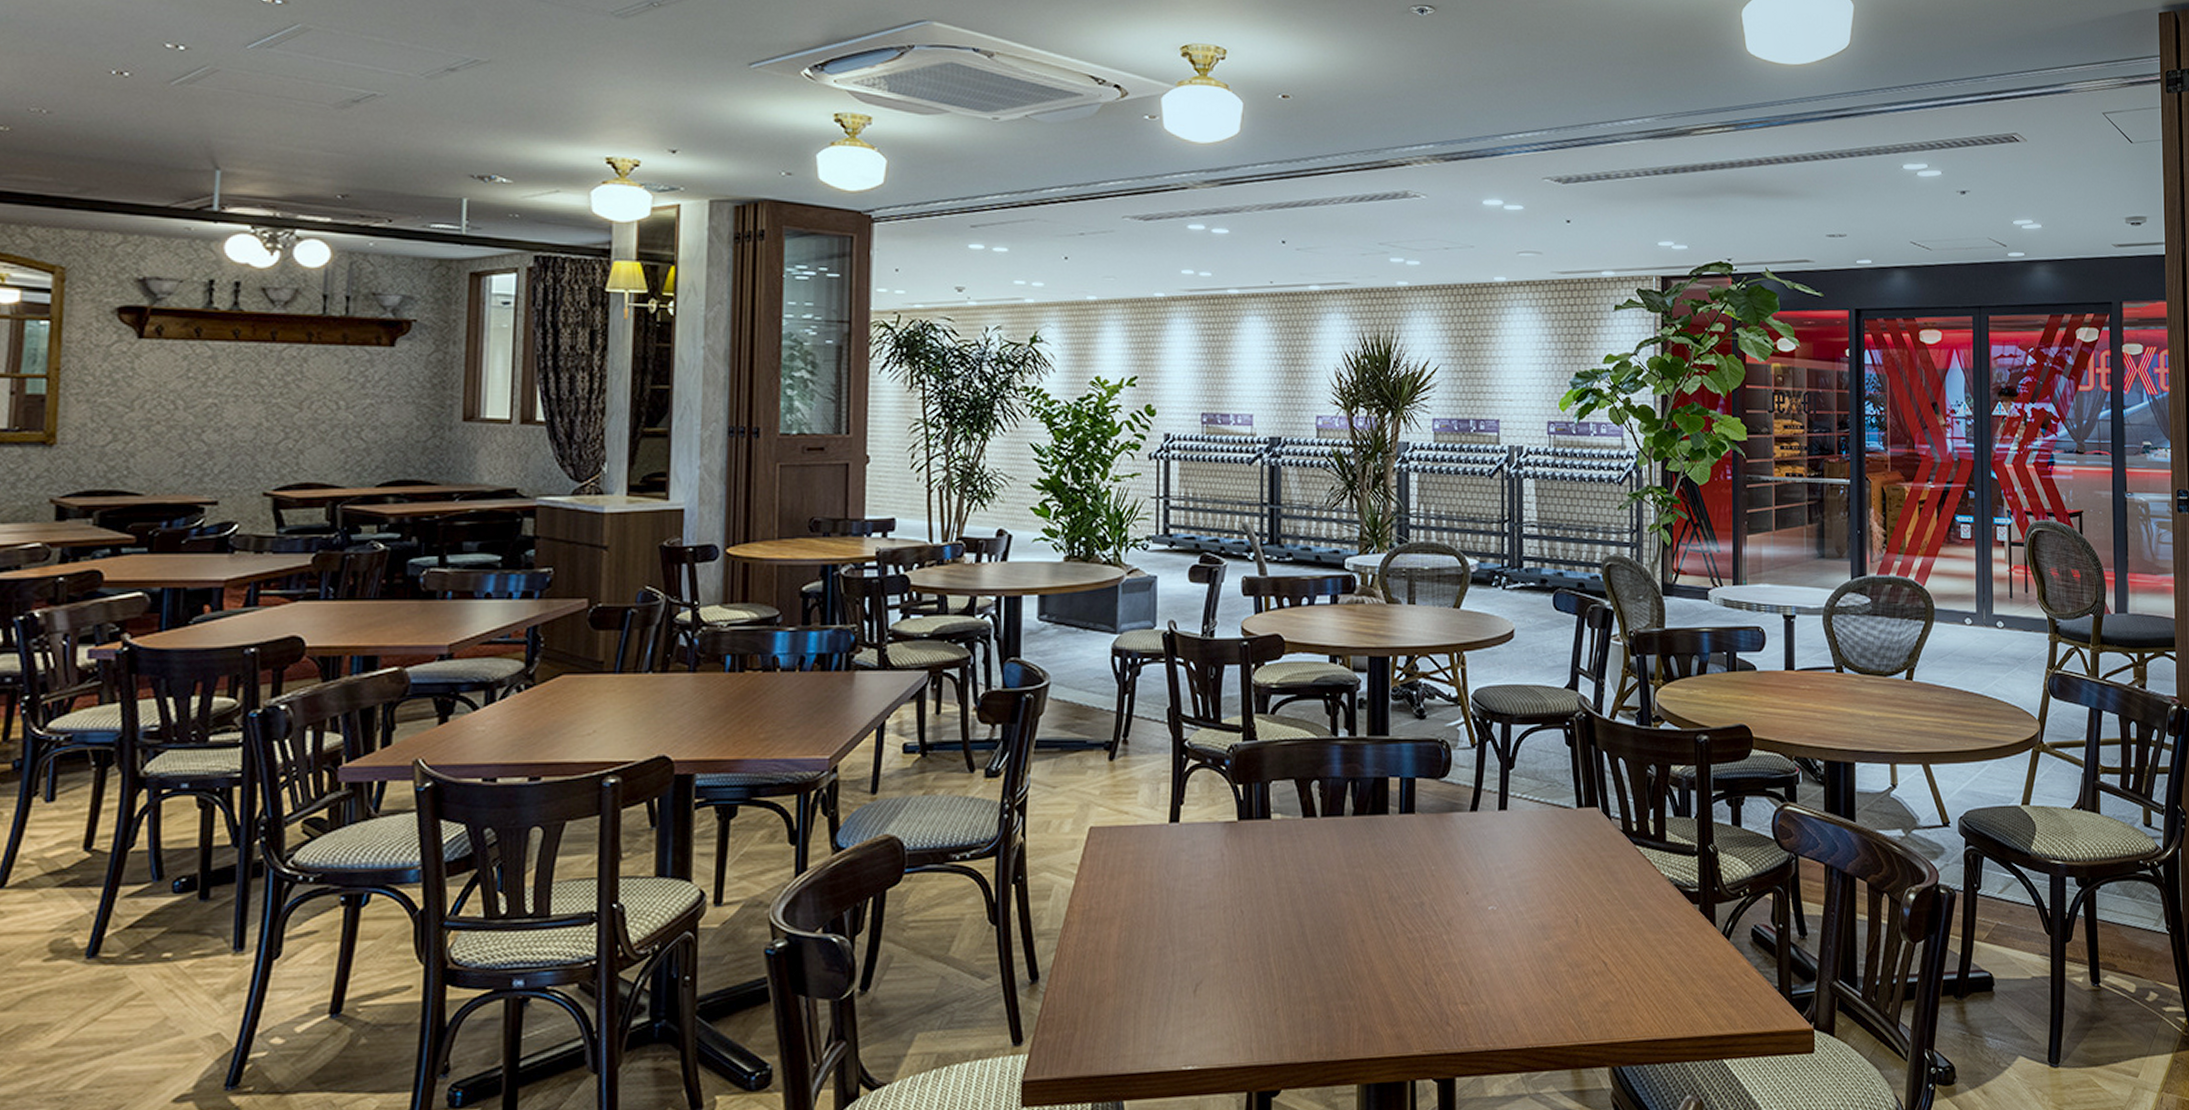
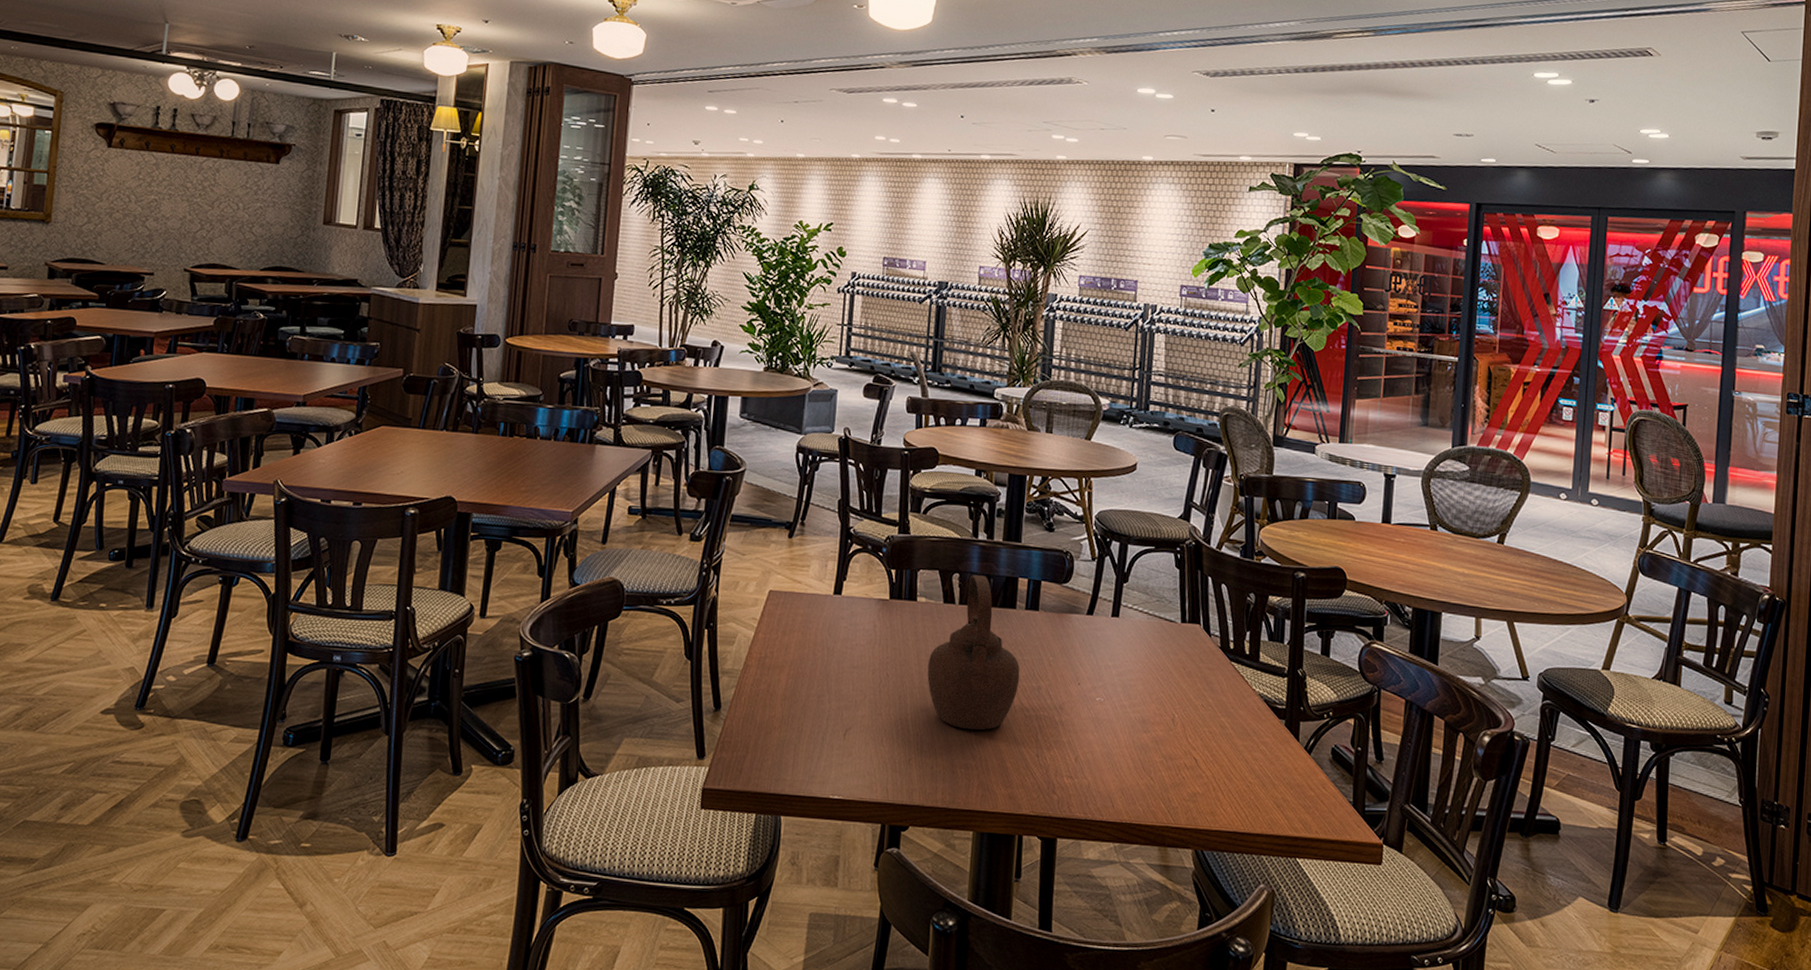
teapot: none [1290,780,1399,965] -> present [927,575,1020,731]

